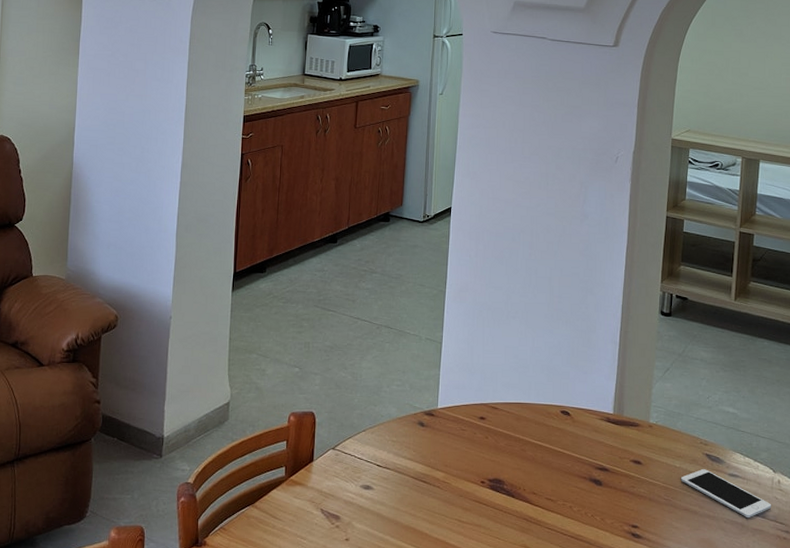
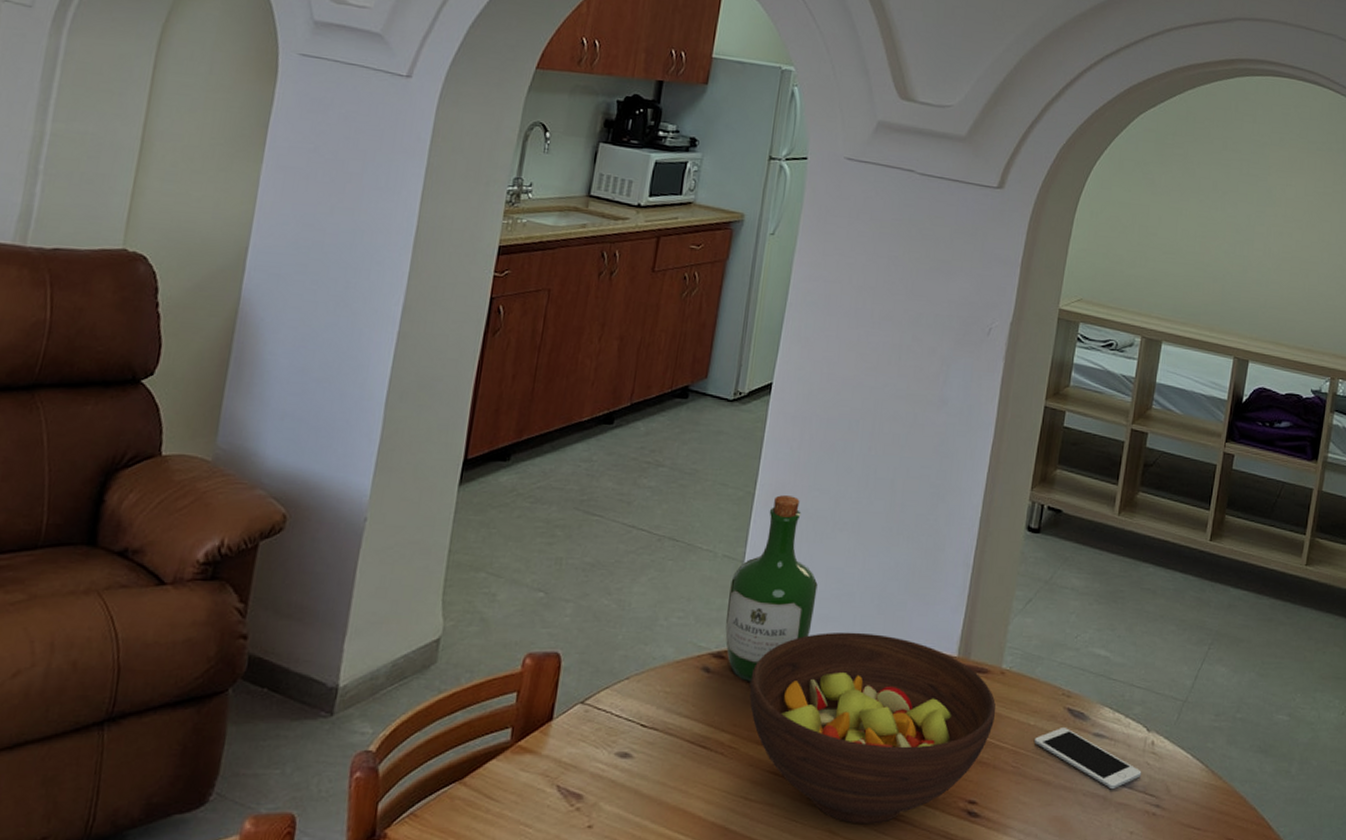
wine bottle: none [432,292,499,434] -> present [725,495,818,683]
fruit bowl: none [455,395,648,542] -> present [749,632,997,824]

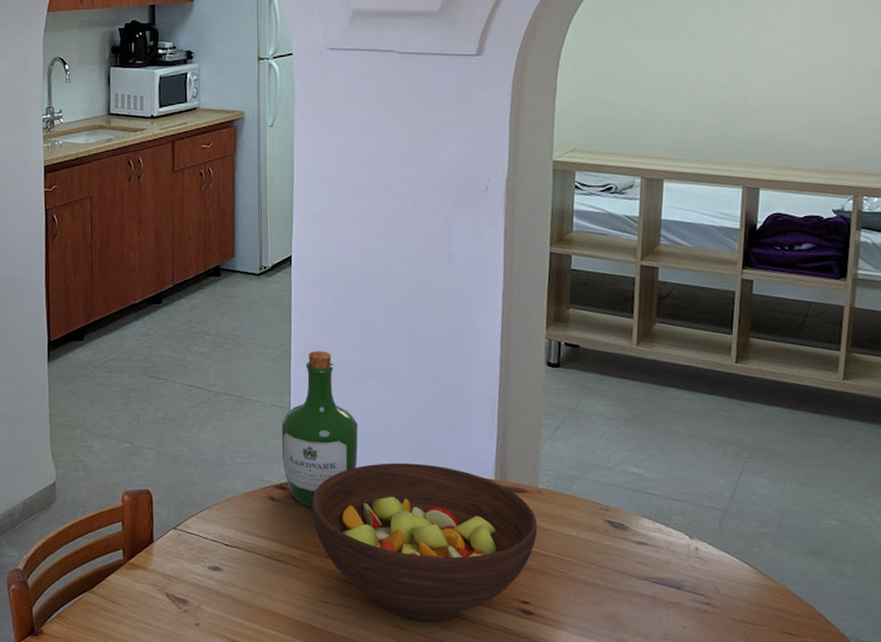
cell phone: present [1033,728,1142,790] -> none [577,537,689,590]

